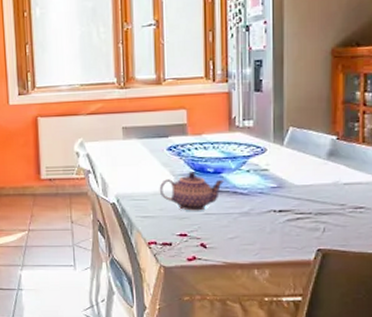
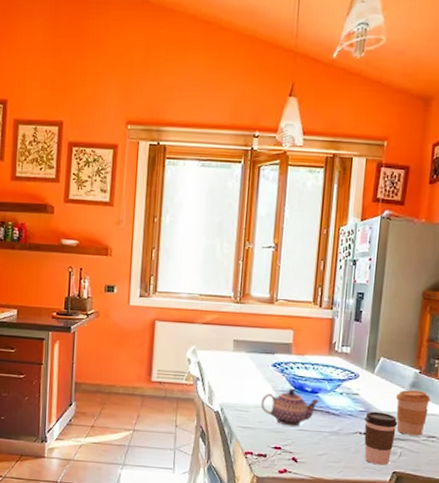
coffee cup: none [278,186,317,243] -> present [364,411,398,466]
coffee cup: none [311,159,353,208] -> present [395,390,431,436]

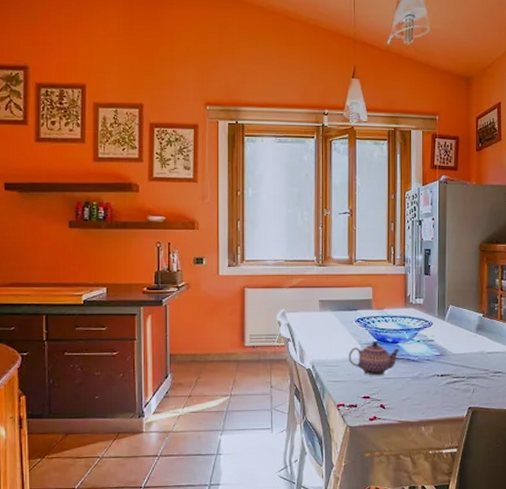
coffee cup: present [364,411,398,466] -> none [441,354,469,403]
coffee cup: present [395,390,431,436] -> none [465,332,494,373]

